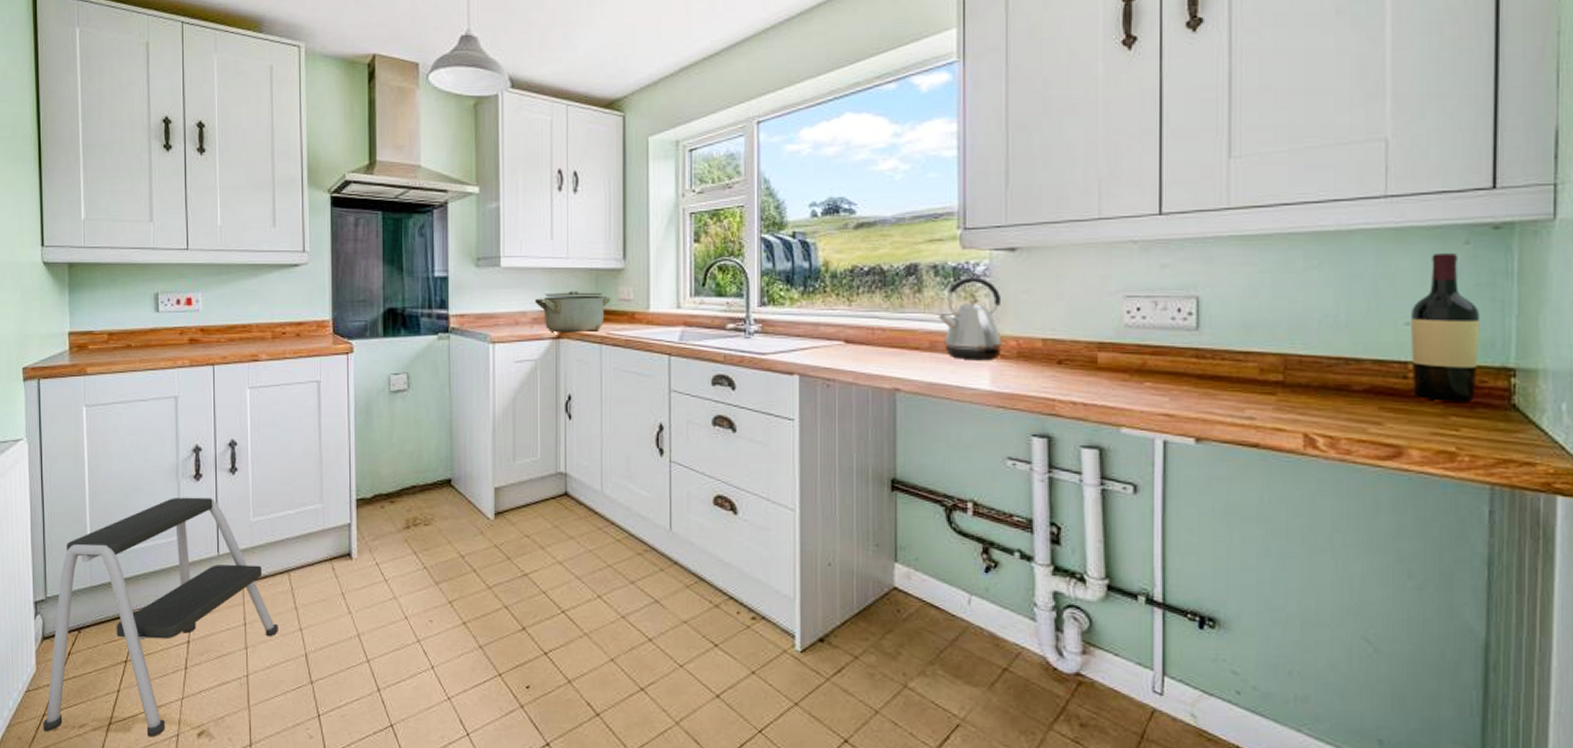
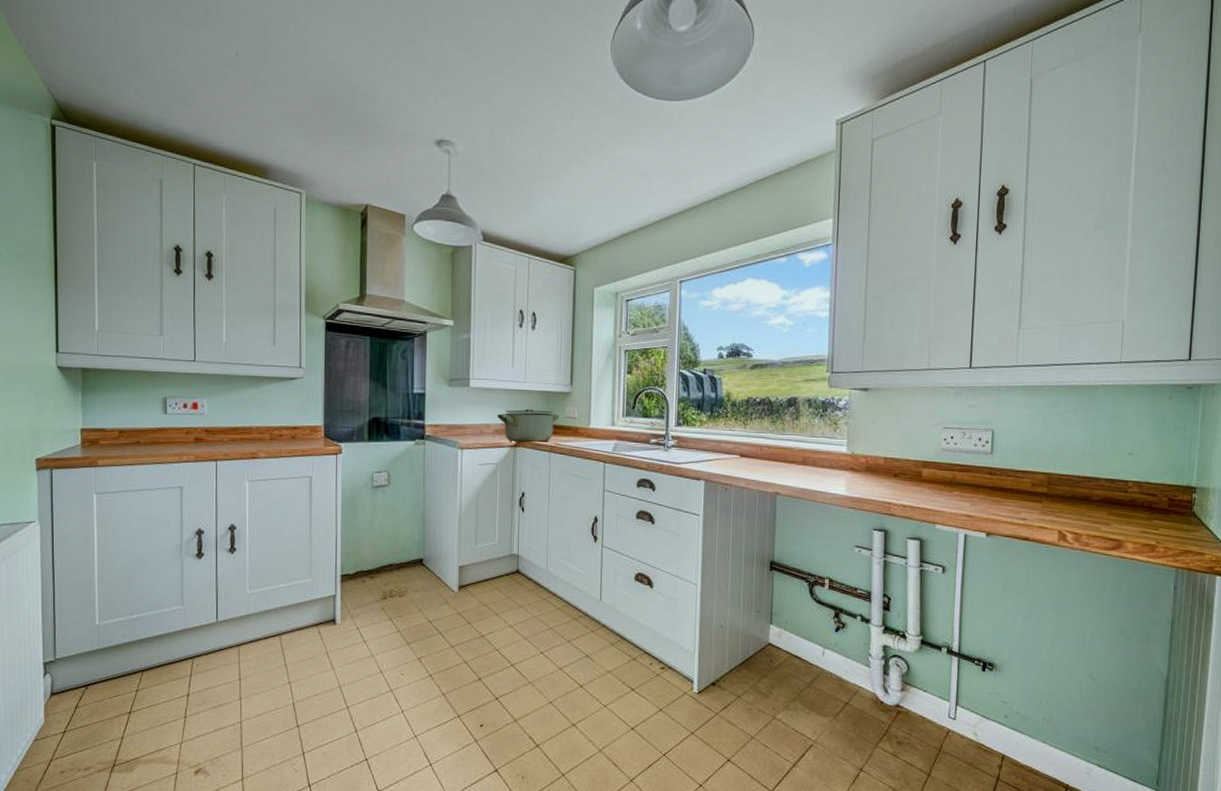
step stool: present [43,497,278,738] -> none [50,572,269,776]
kettle: present [939,276,1005,361] -> none [810,409,857,473]
wine bottle: present [1410,253,1480,403] -> none [1130,405,1176,511]

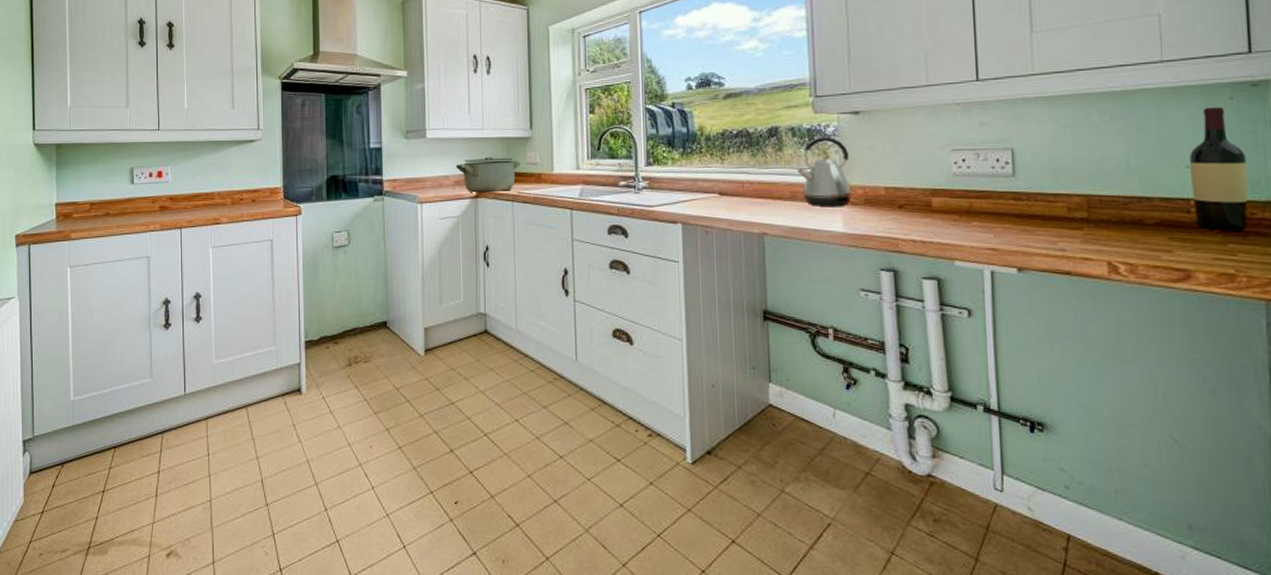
kettle: none [810,409,857,473] -> present [797,136,854,207]
wine bottle: none [1130,405,1176,511] -> present [1188,107,1248,233]

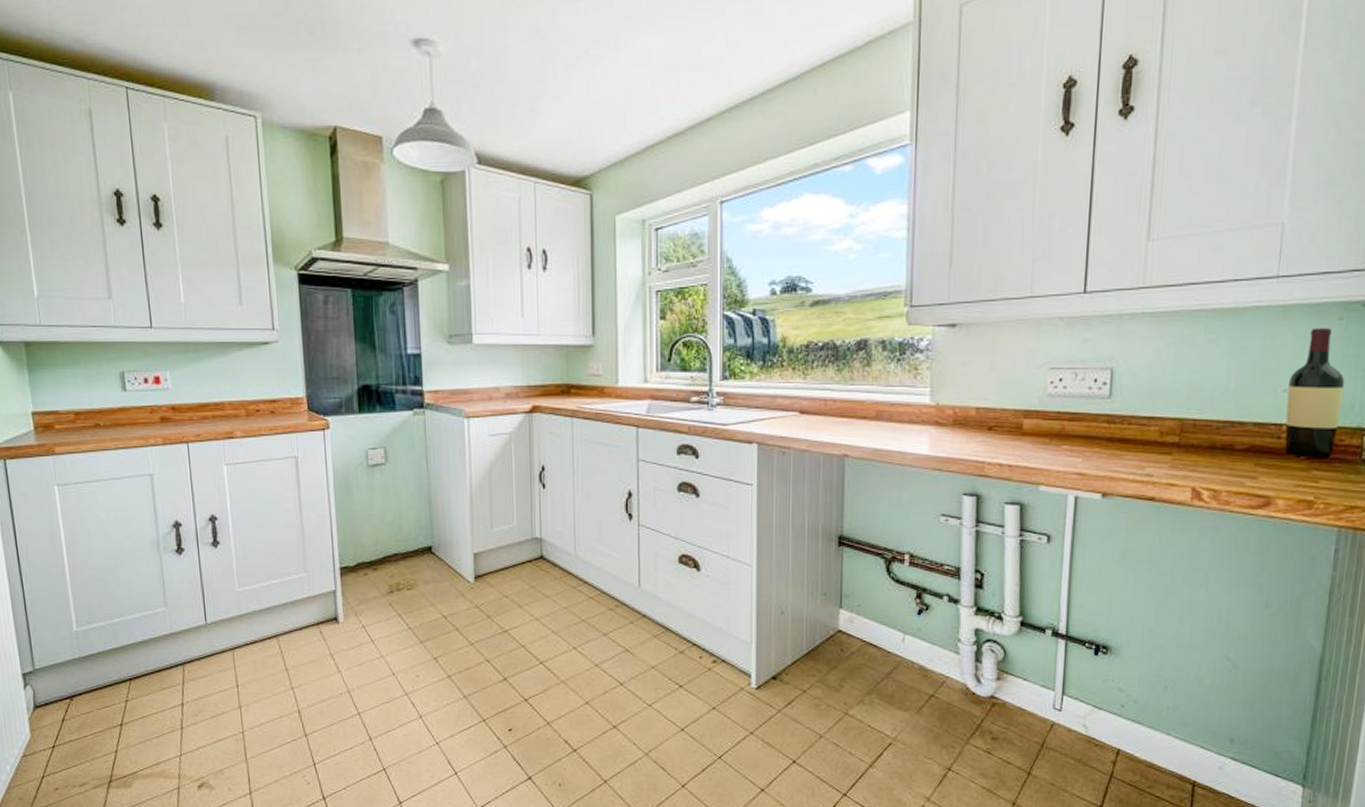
cooking pot: present [456,156,521,193] -> none [507,366,581,407]
kettle: present [797,136,854,207] -> none [885,351,943,428]

